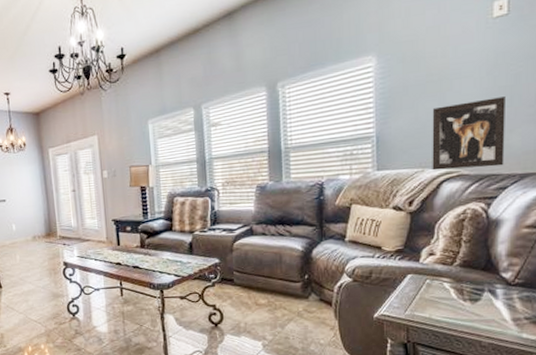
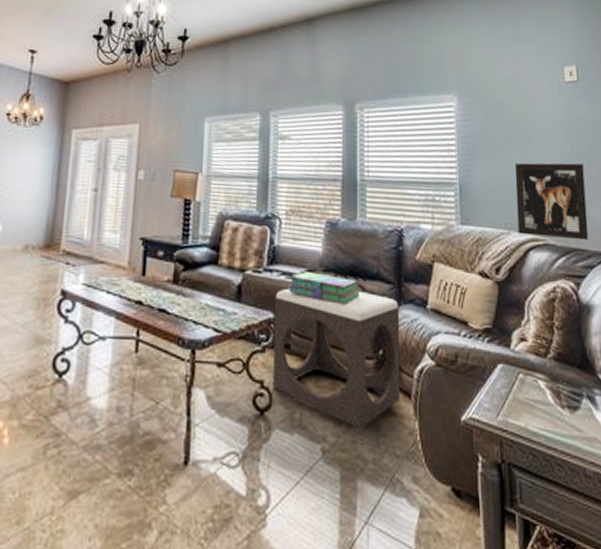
footstool: none [219,235,324,329] -> present [273,288,401,428]
stack of books: none [228,226,288,246] -> present [287,272,360,305]

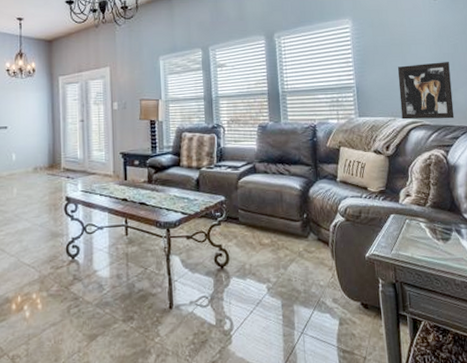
footstool: present [273,288,401,428] -> none [225,174,322,270]
stack of books: present [287,272,360,305] -> none [233,164,287,185]

